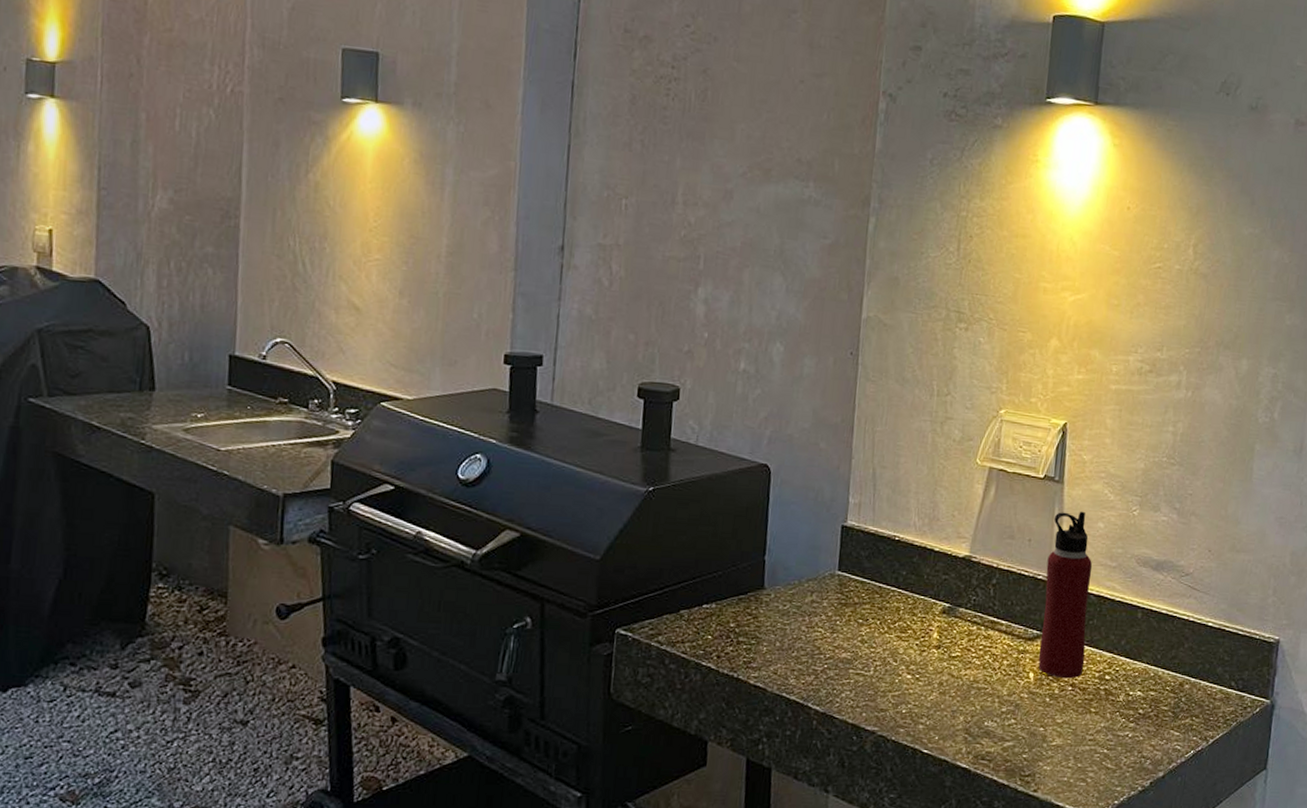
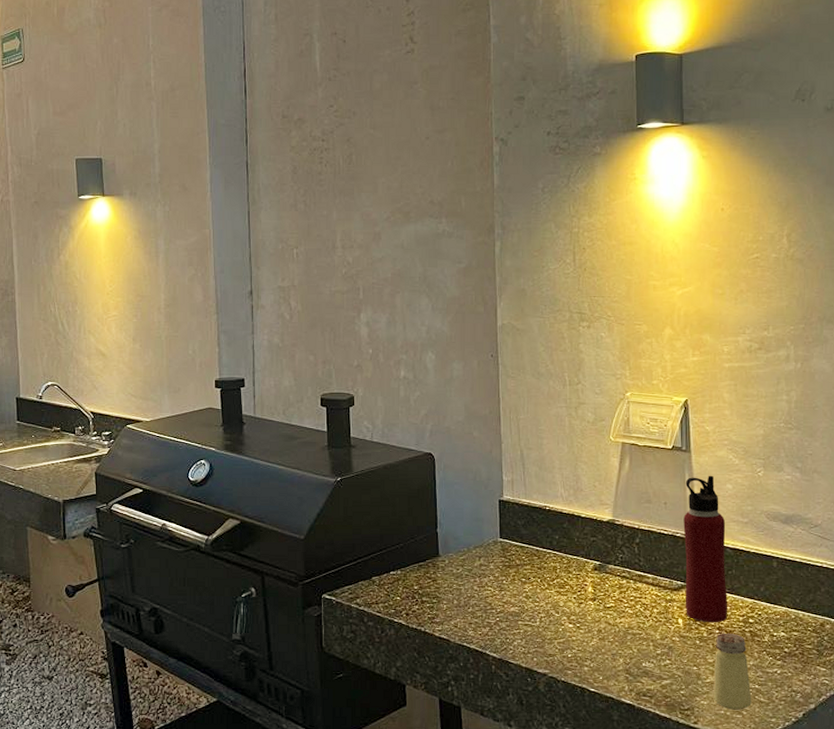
saltshaker: none [1057,690,1099,777] -> present [713,632,752,710]

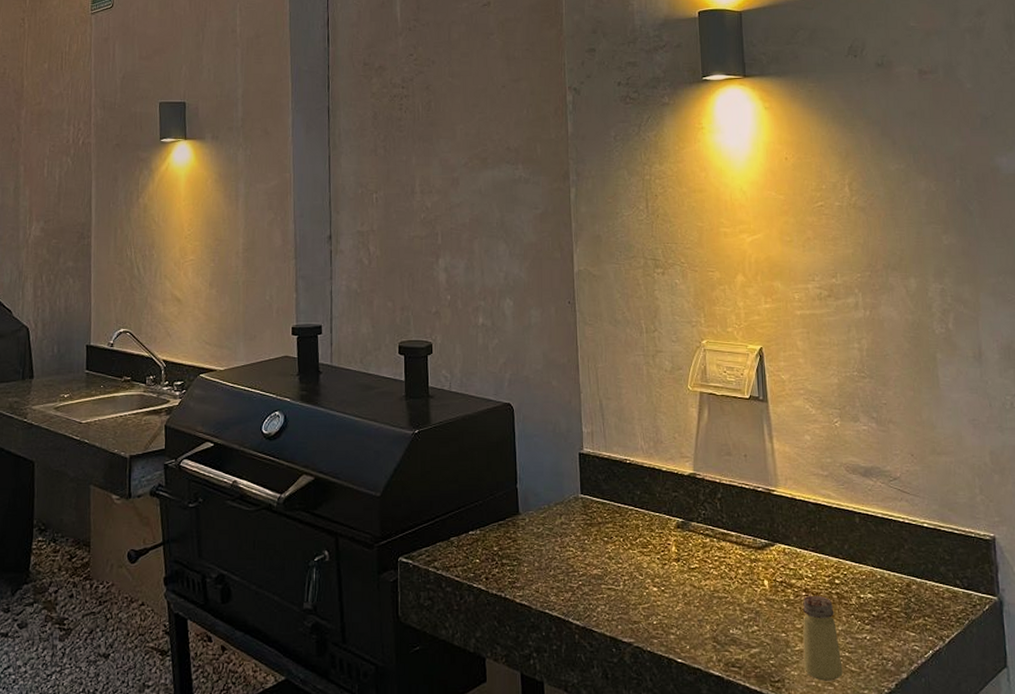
water bottle: present [683,475,728,623] -> none [764,426,814,585]

